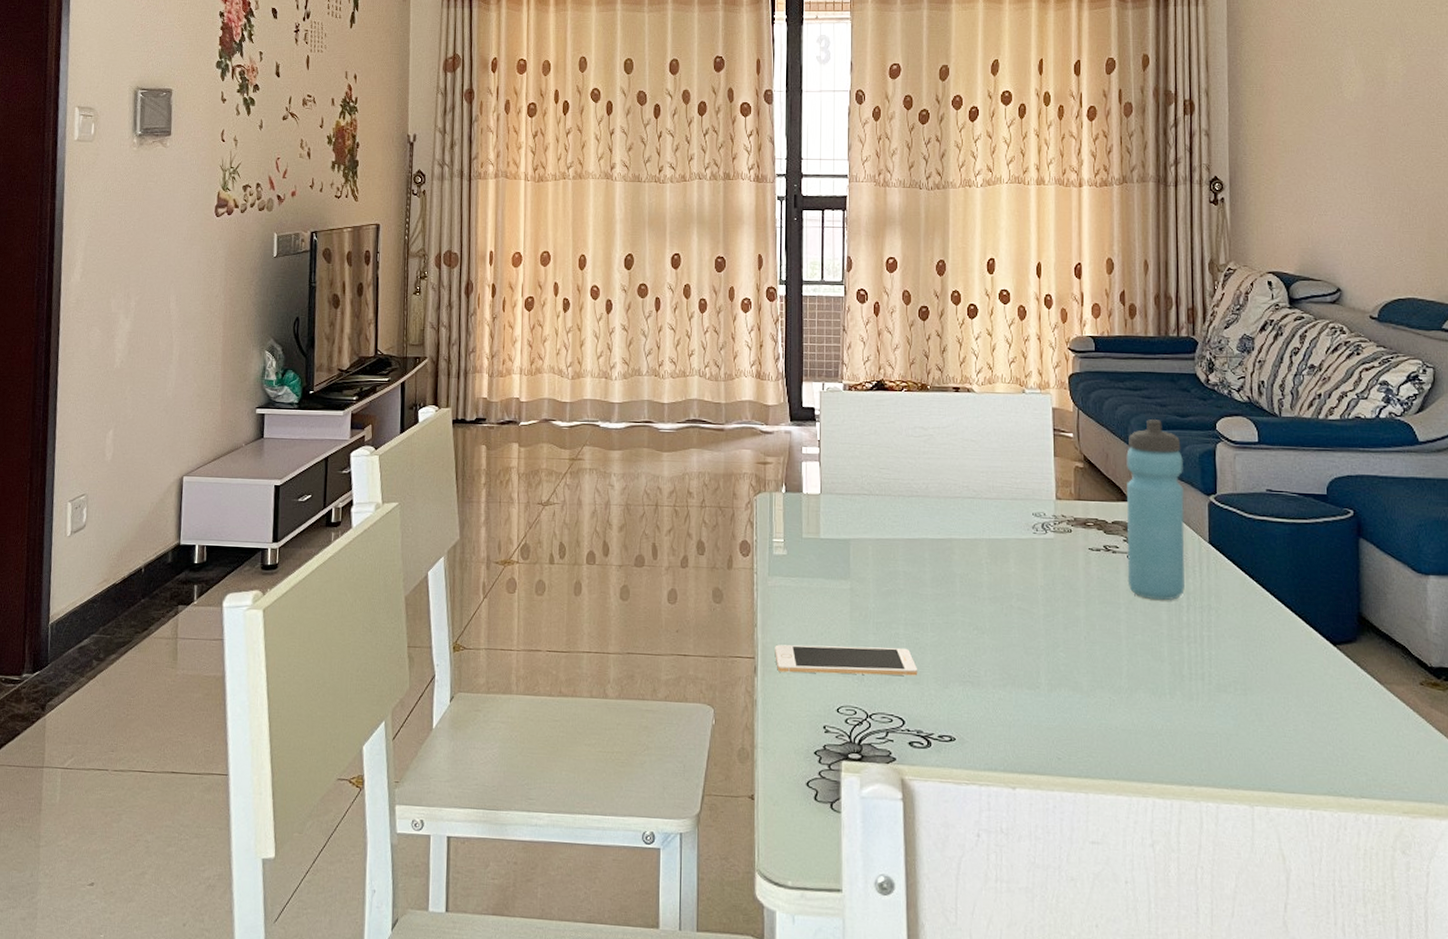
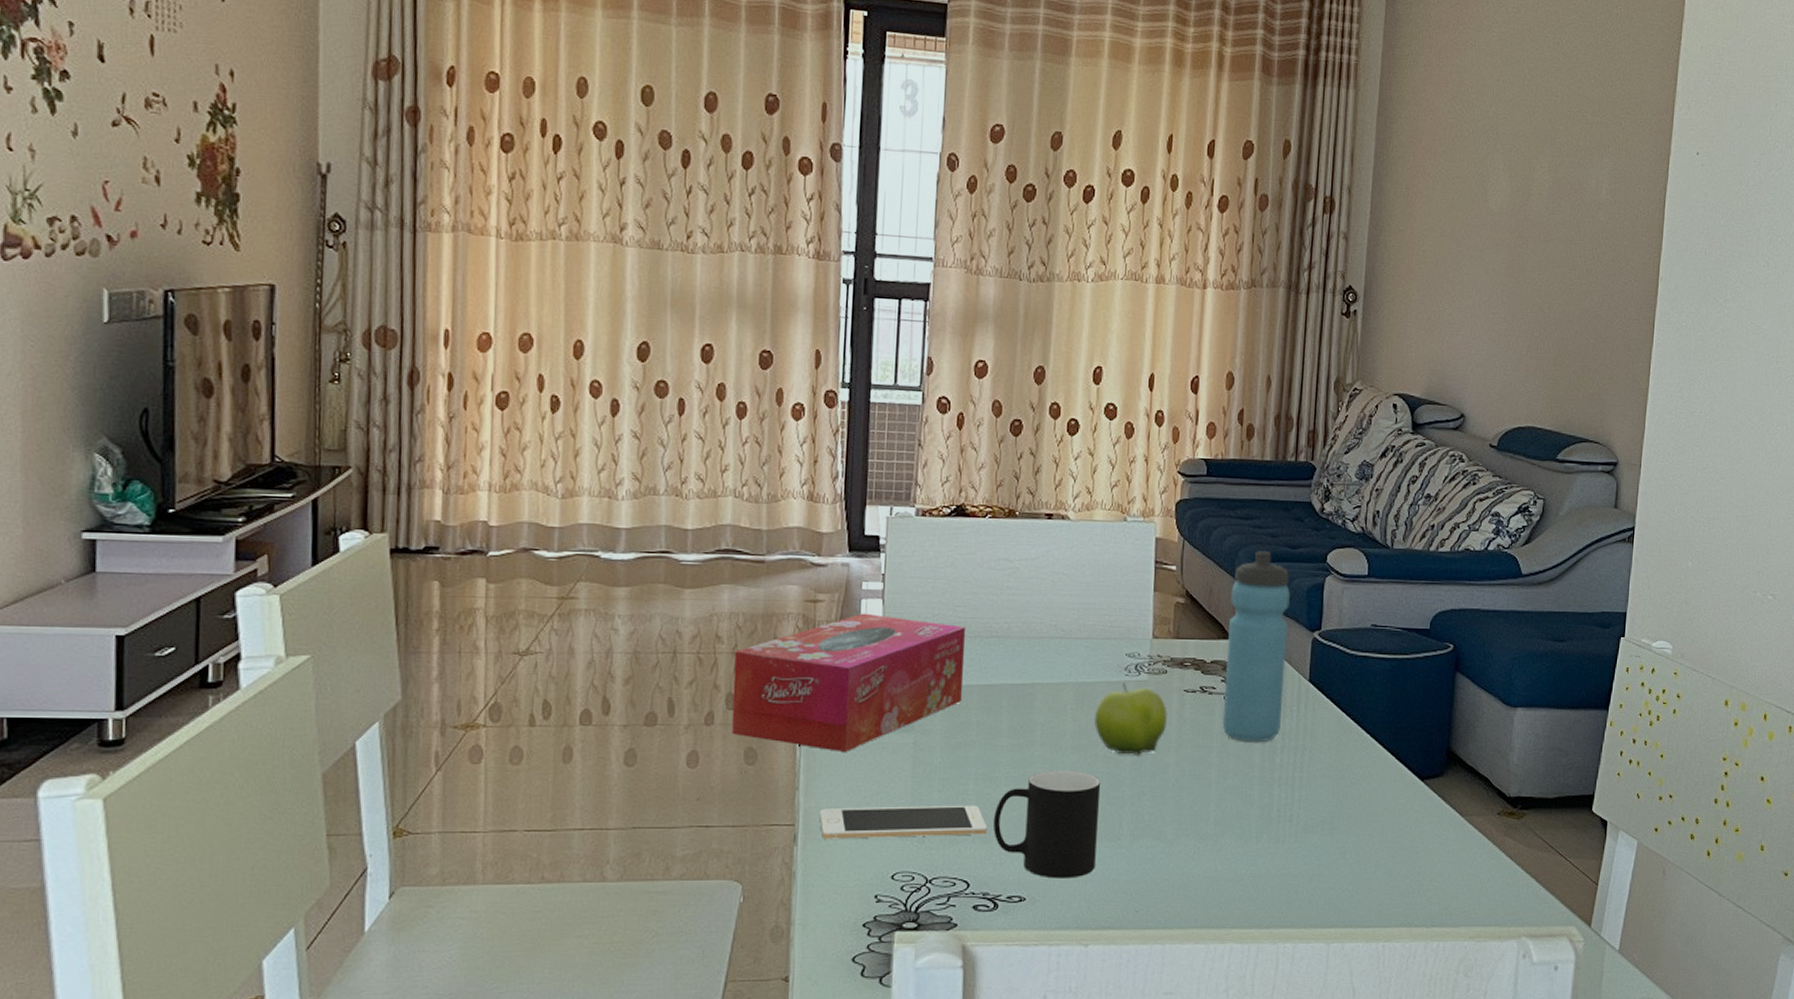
tissue box: none [701,473,890,596] -> present [731,613,965,753]
cup: none [922,619,1018,723] -> present [992,770,1101,879]
fruit: none [1008,540,1075,608] -> present [1095,683,1168,755]

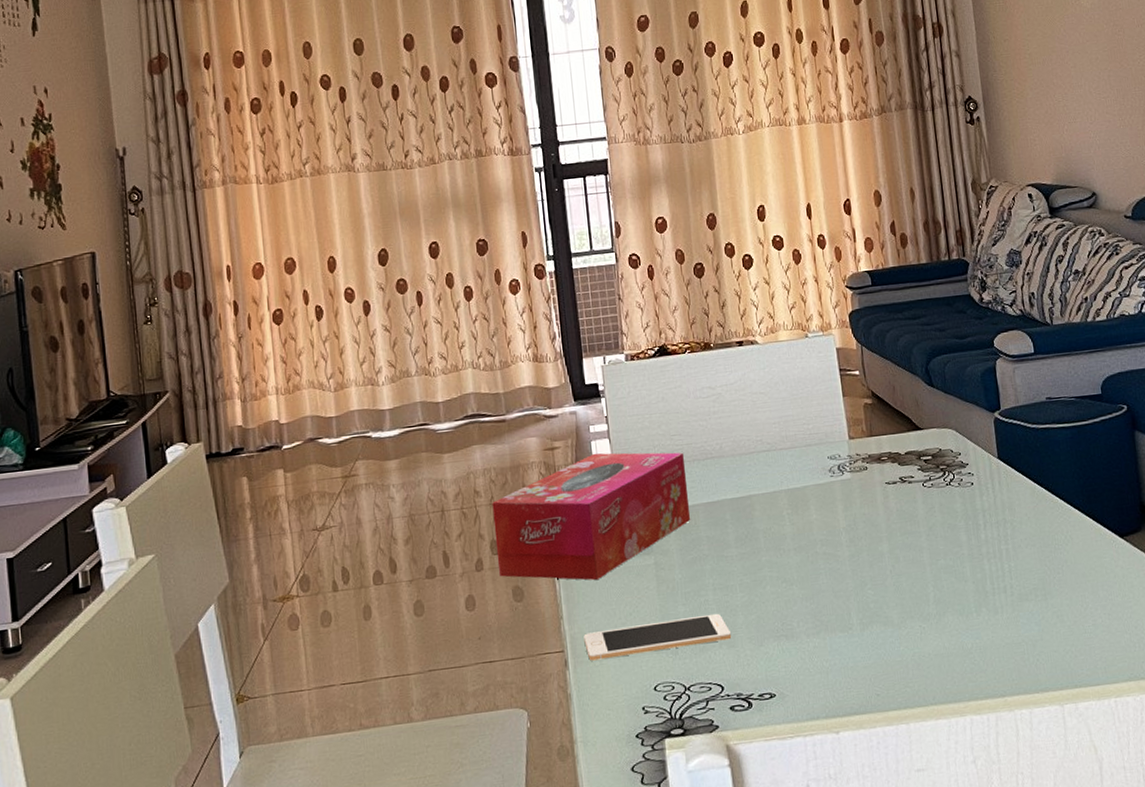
cup: present [992,770,1101,879] -> none [734,570,833,673]
fruit: present [1095,683,1168,755] -> none [809,484,876,549]
water bottle: present [1222,551,1290,743] -> none [912,345,980,524]

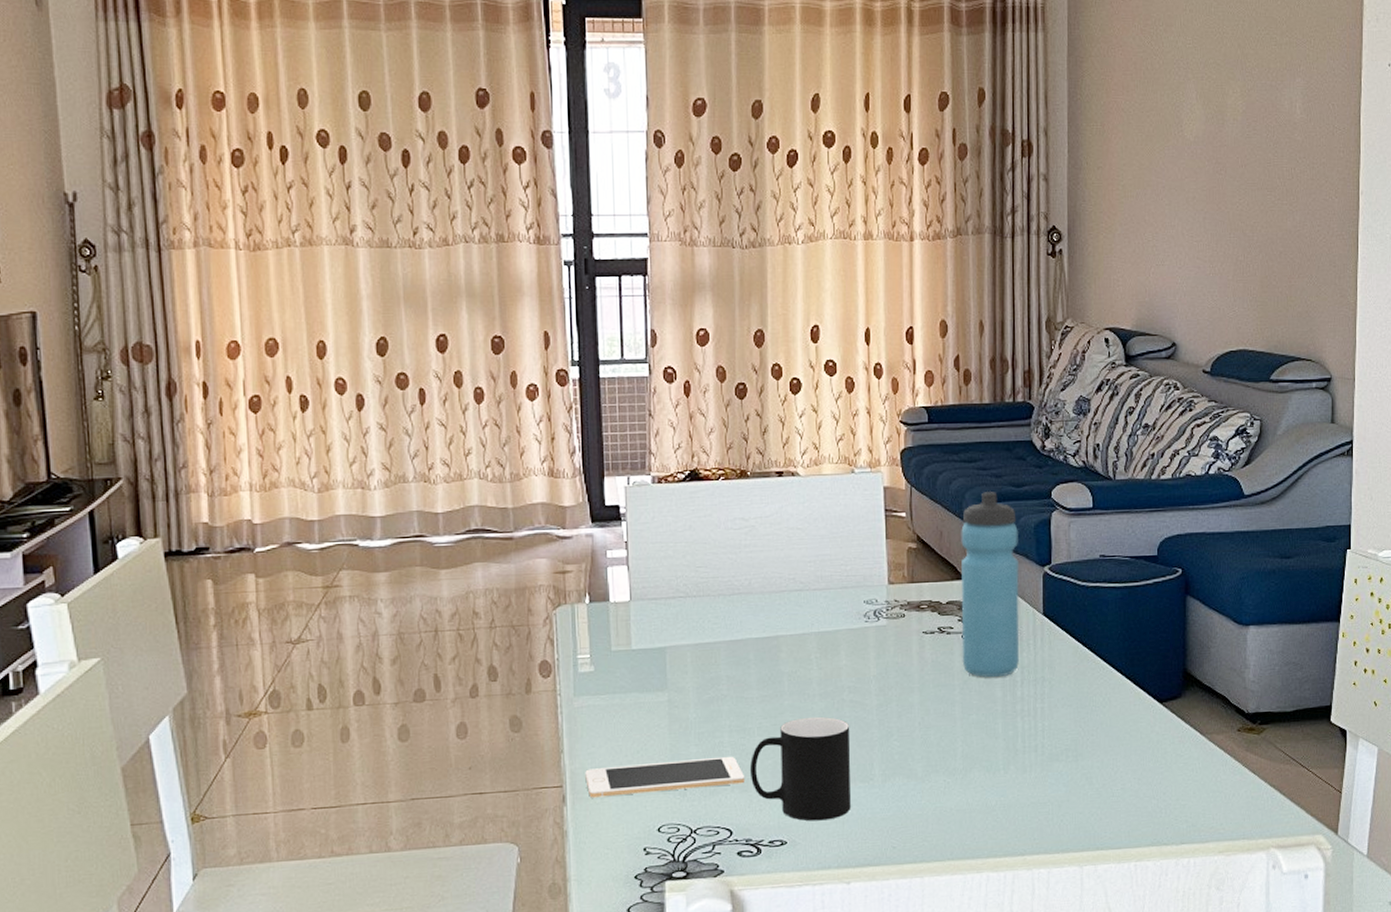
tissue box: present [492,452,691,581] -> none [492,580,711,715]
cup: none [734,570,833,673] -> present [749,716,851,822]
water bottle: none [912,345,980,524] -> present [961,492,1020,678]

